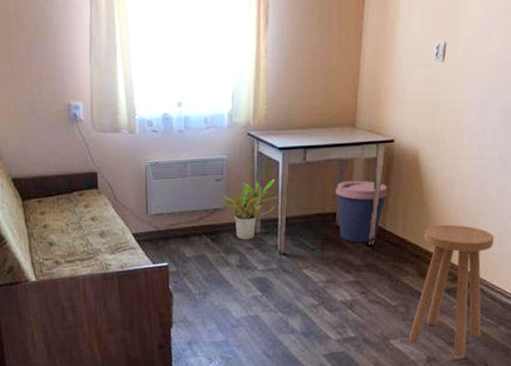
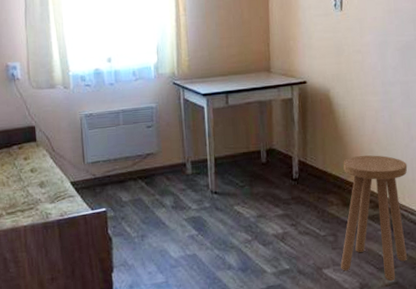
potted plant: present [212,179,280,240] -> none [144,123,207,182]
coffee cup: present [336,180,389,243] -> none [258,119,307,178]

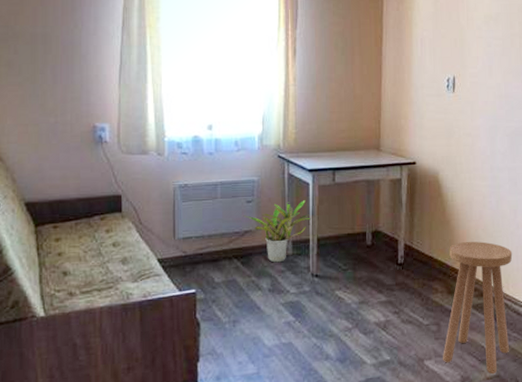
potted plant: none [144,123,207,182] -> present [243,200,311,263]

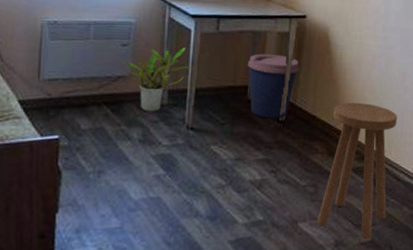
coffee cup: none [364,200,414,262] -> present [248,53,300,119]

